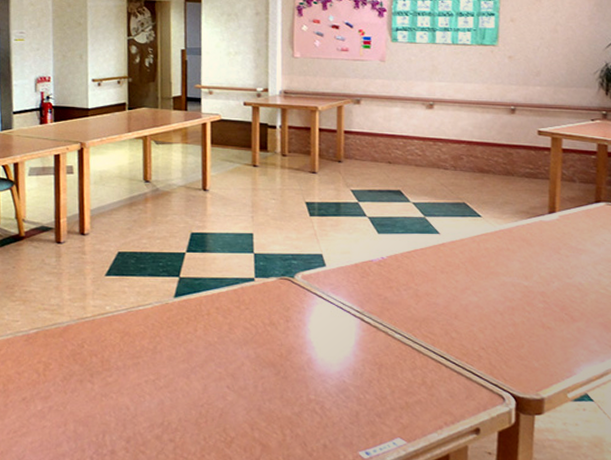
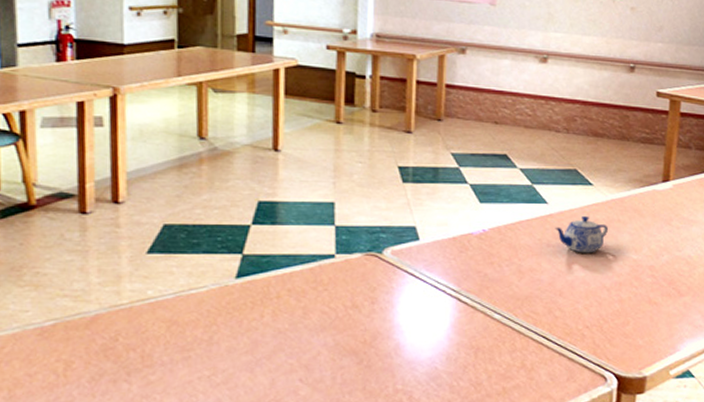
teapot: none [447,244,498,280] -> present [554,215,608,253]

